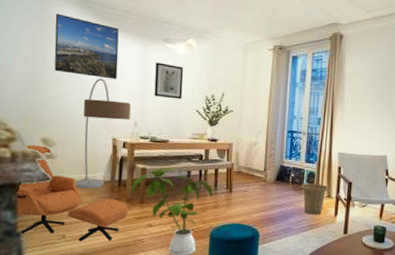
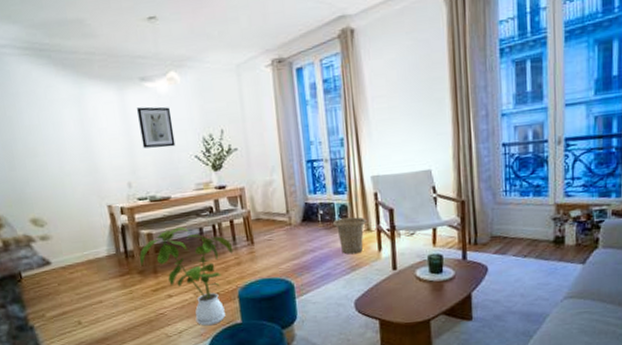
armchair: present [15,144,128,242] -> none [17,227,142,328]
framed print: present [54,13,119,80] -> none [11,71,97,141]
floor lamp: present [74,78,131,189] -> none [66,139,122,269]

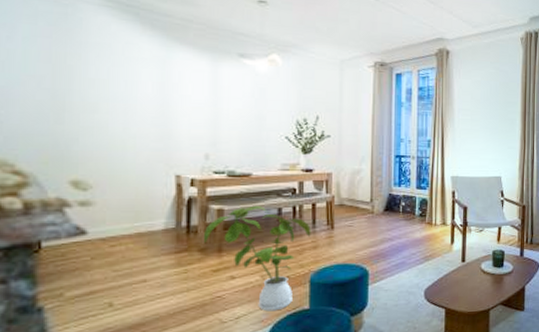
wall art: present [137,106,176,149] -> none [229,81,267,125]
basket: present [332,217,367,255] -> none [412,211,444,245]

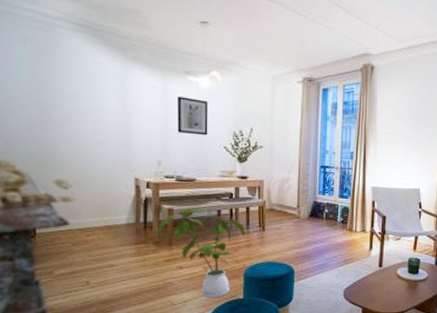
wall art: none [229,81,267,125] -> present [177,96,209,136]

